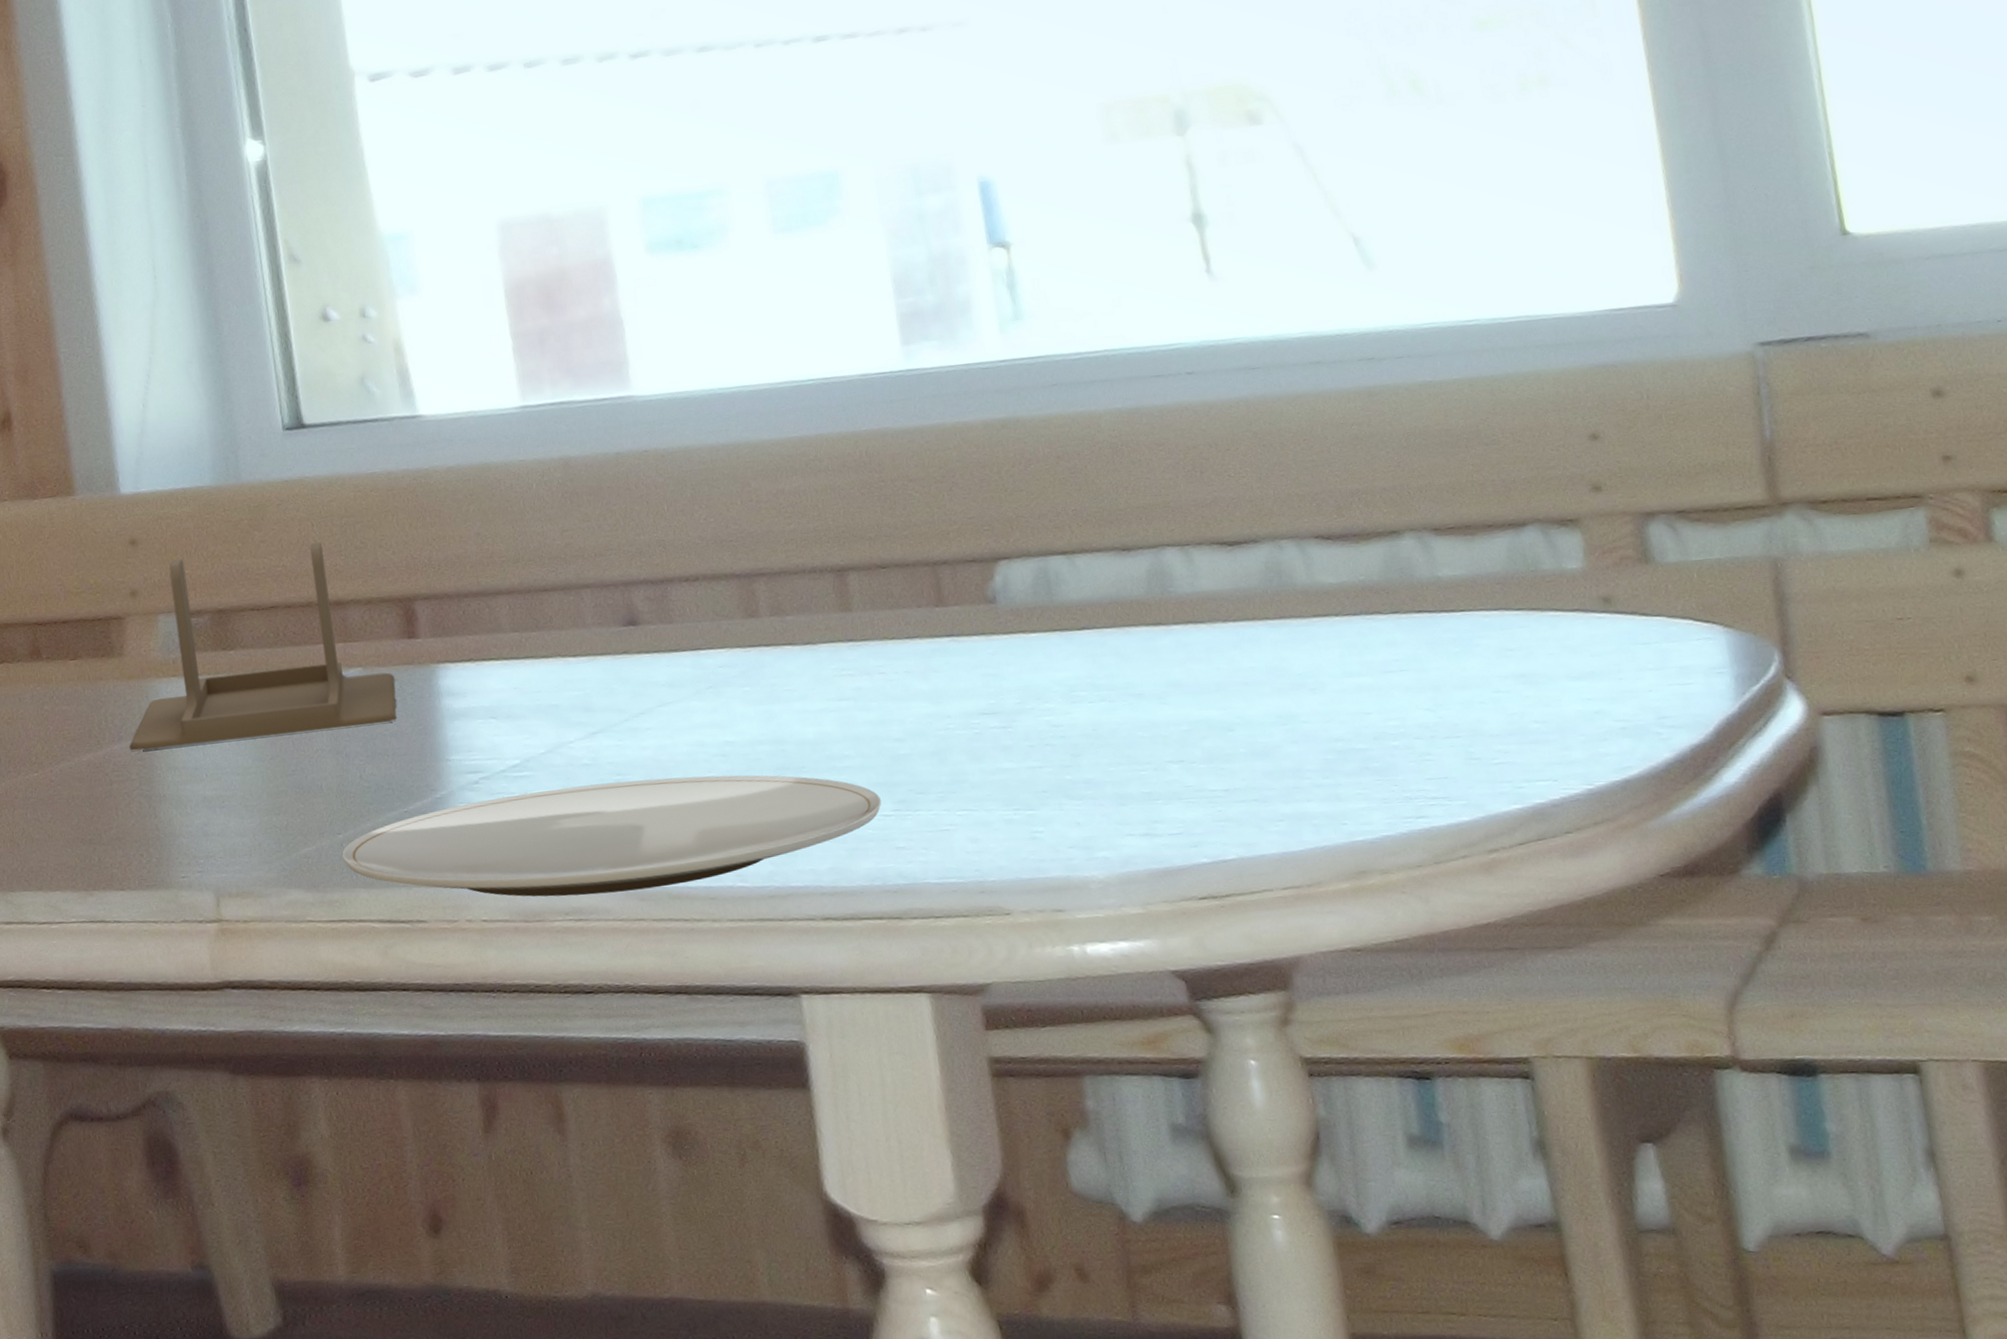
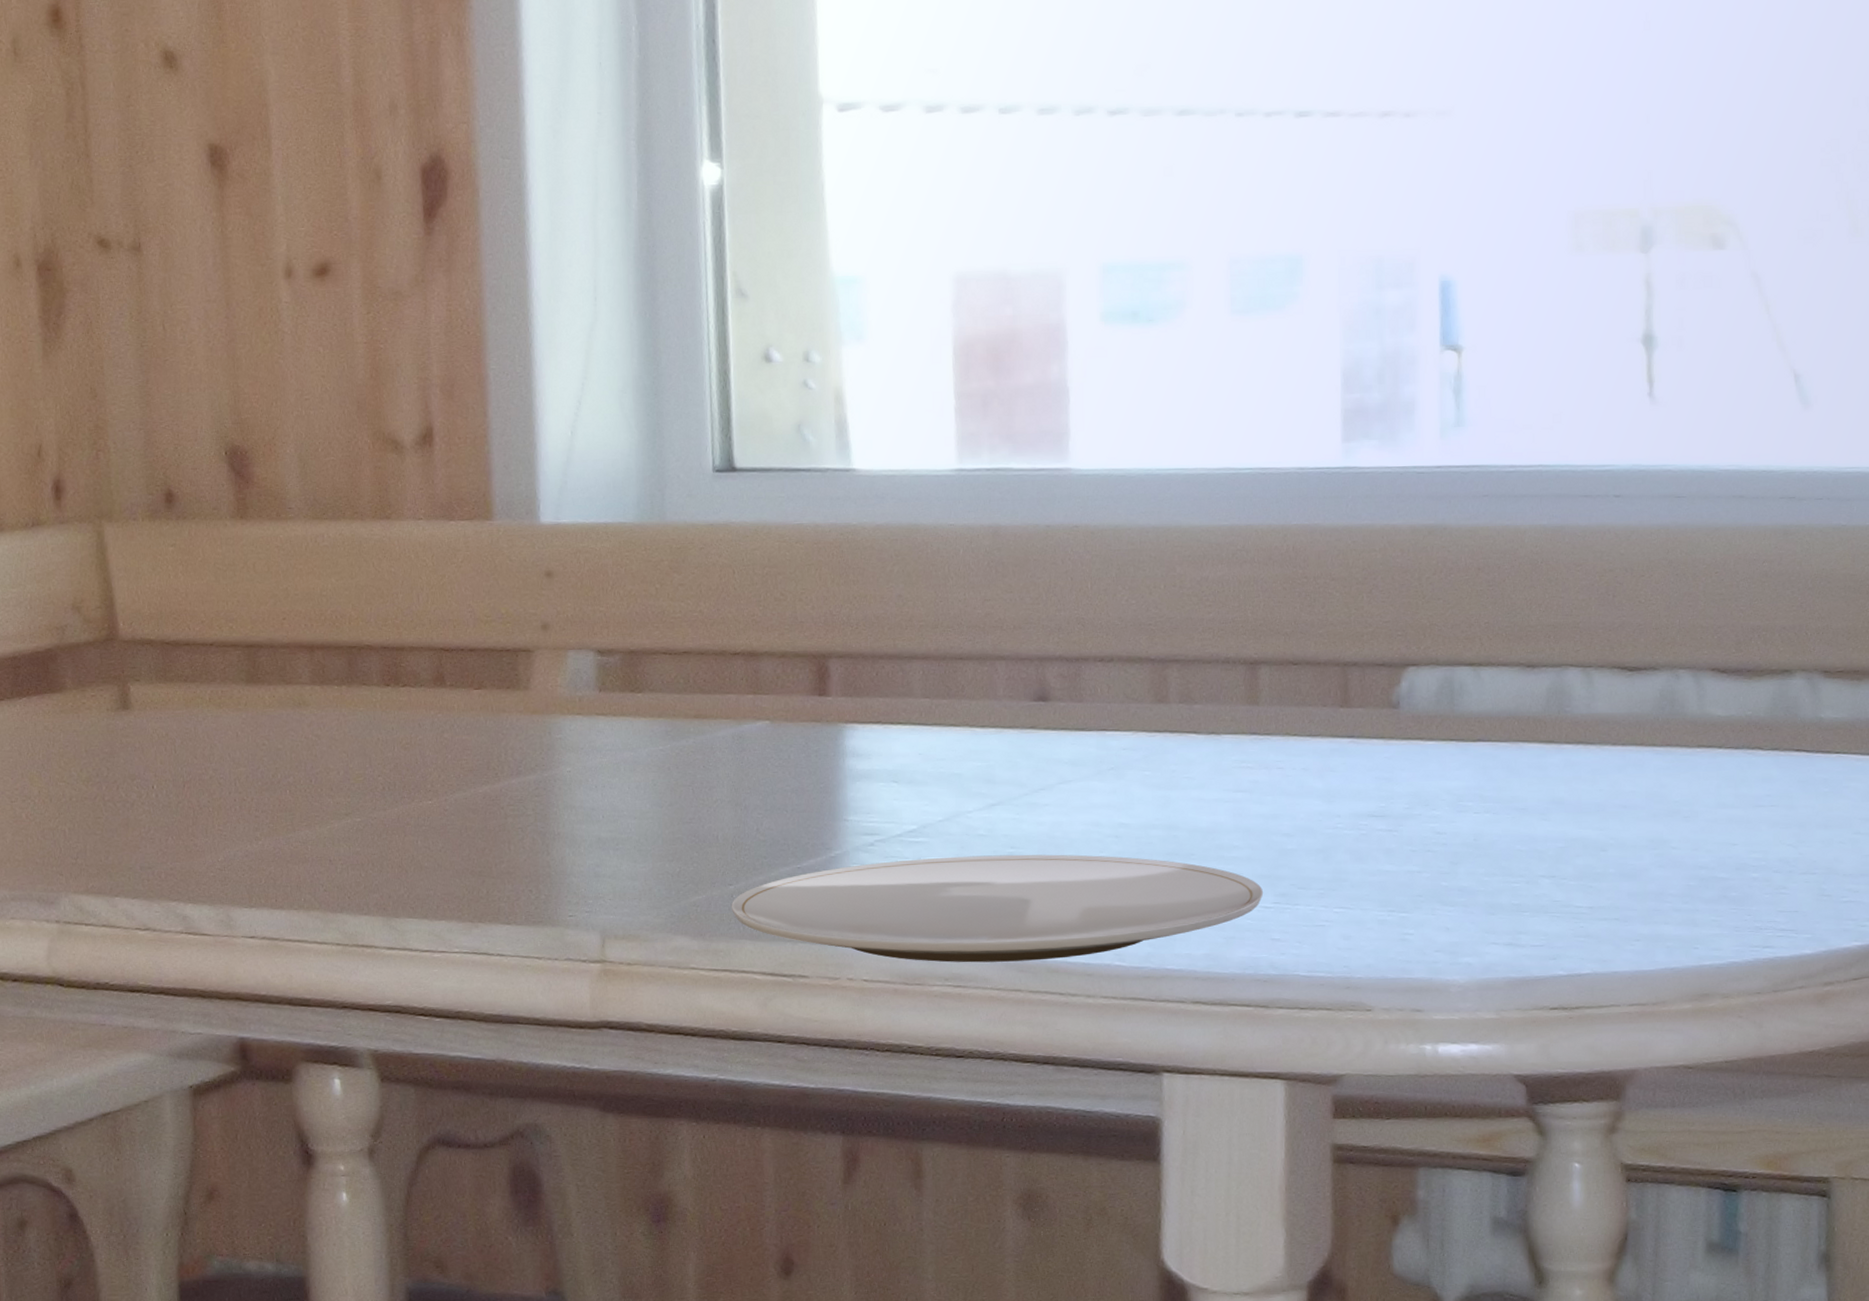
napkin holder: present [129,542,397,751] -> none [528,591,802,786]

